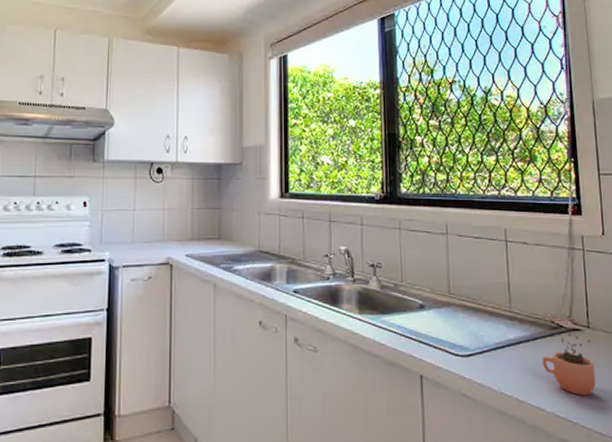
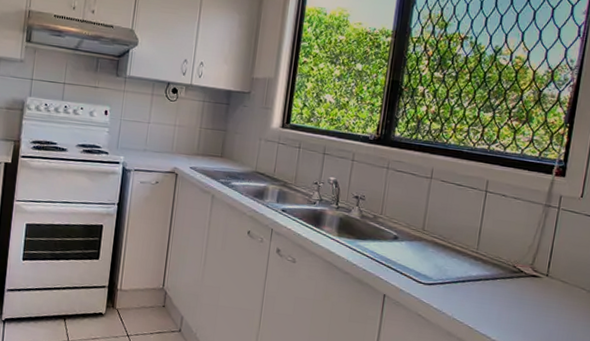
cocoa: present [542,327,596,396] -> none [497,273,546,332]

